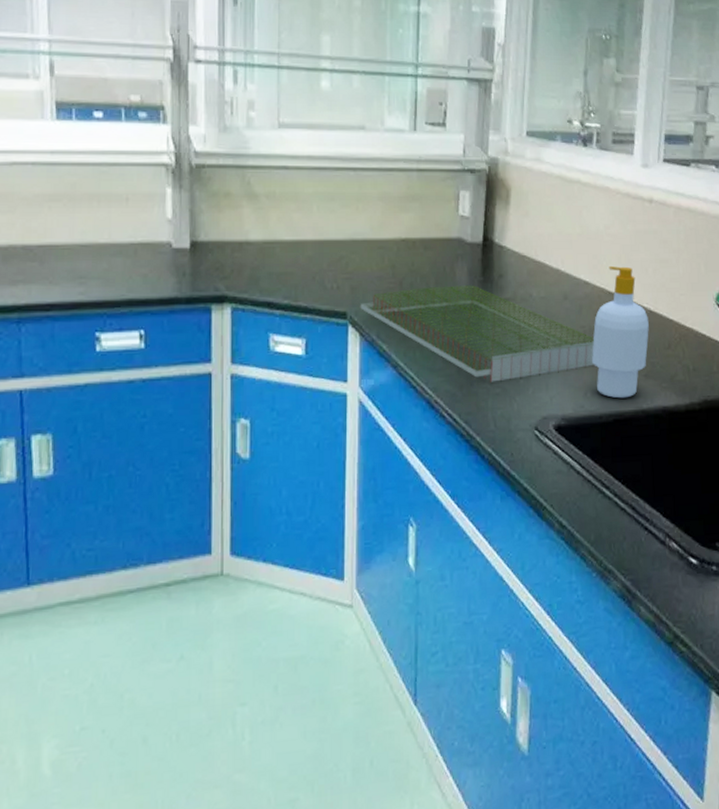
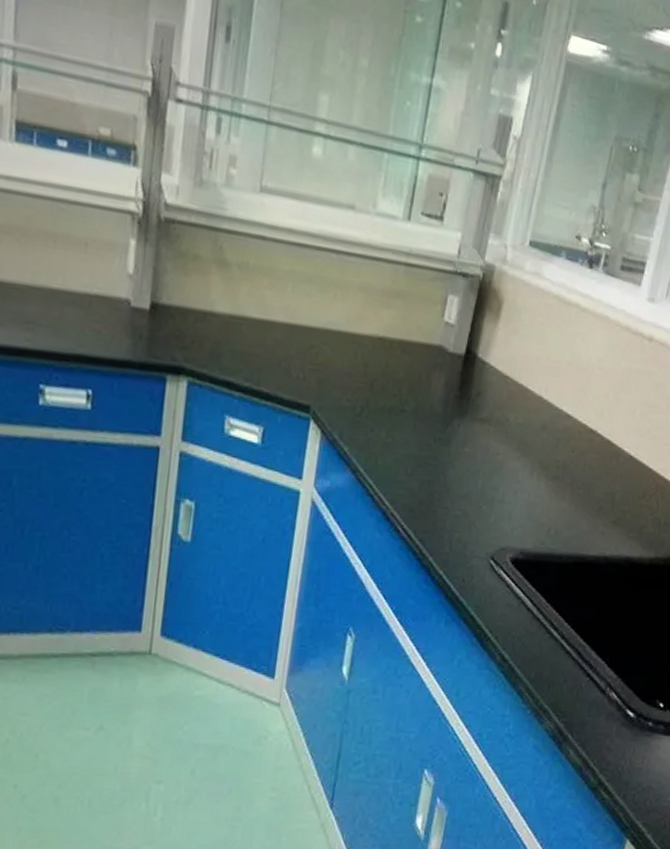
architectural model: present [360,285,595,384] -> none [325,391,567,505]
soap bottle: present [592,266,649,399] -> none [561,402,627,542]

